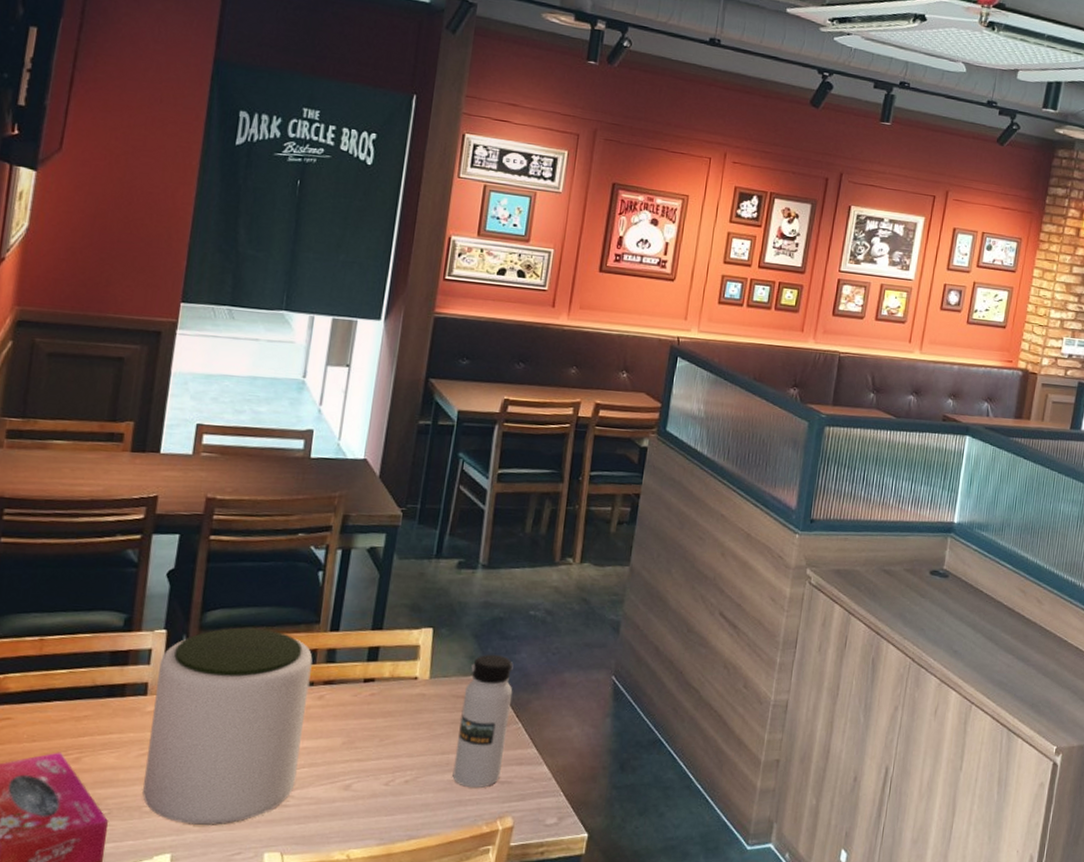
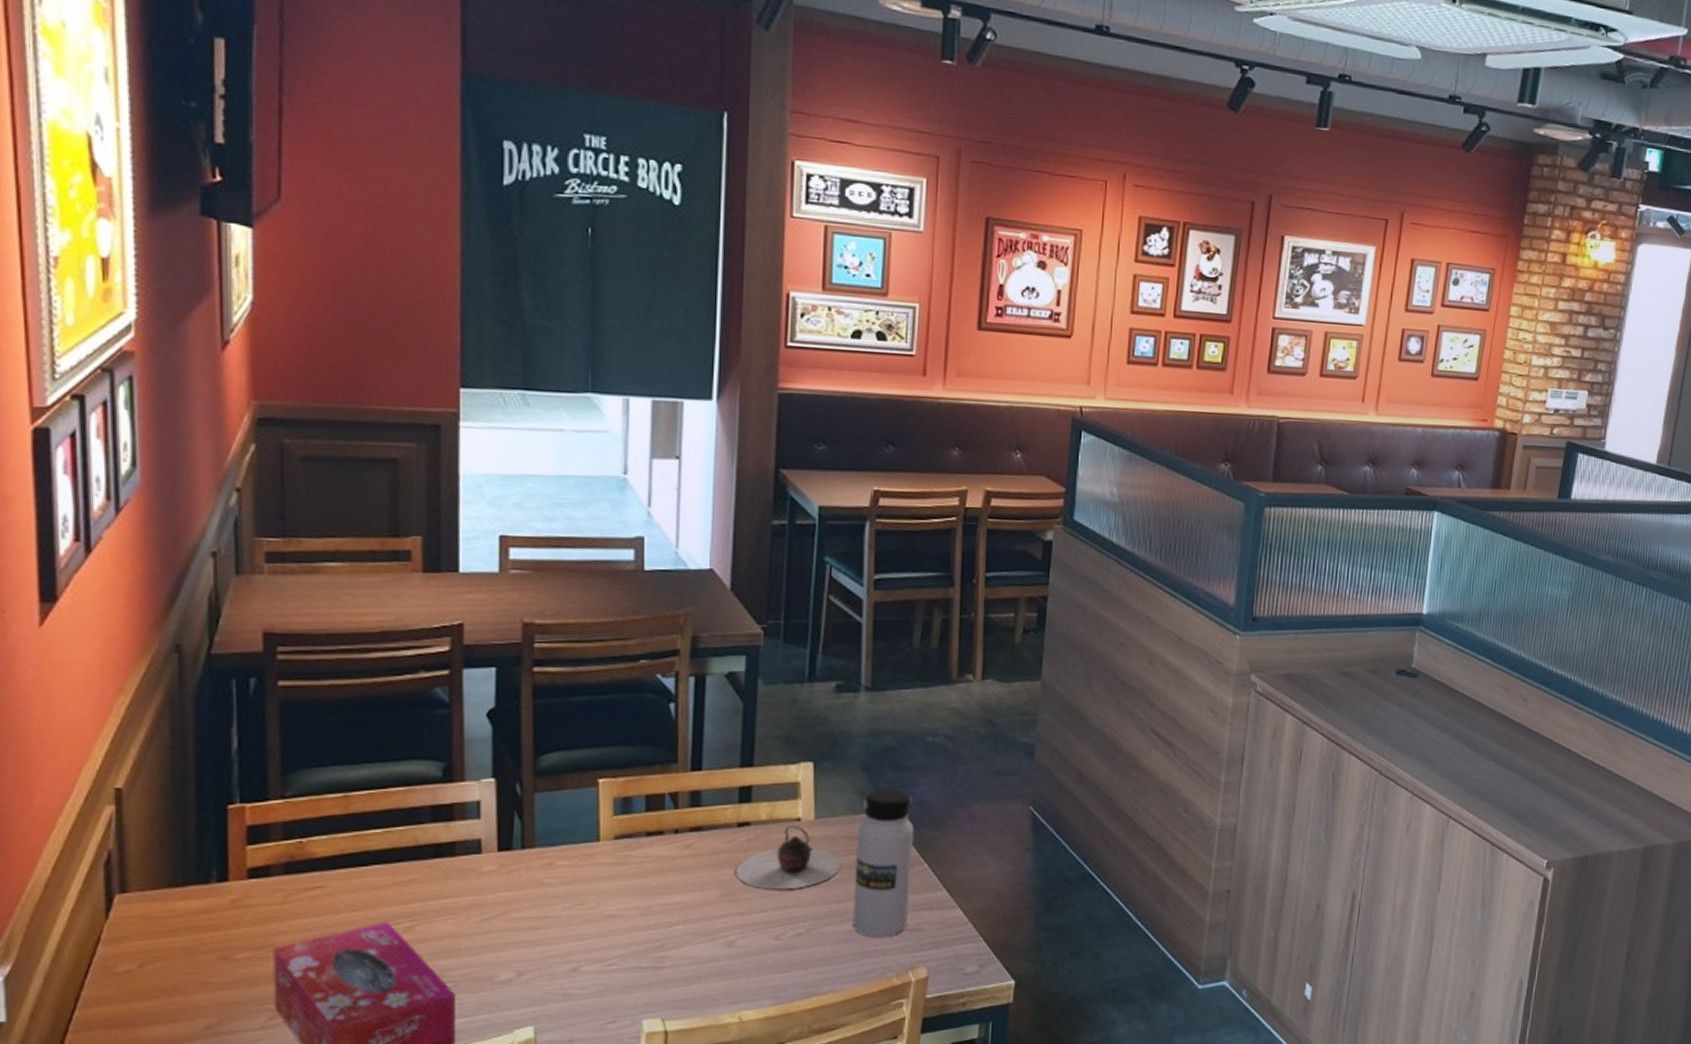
plant pot: present [142,627,313,825] -> none [492,771,674,993]
teapot: none [358,683,447,741] -> present [736,826,840,890]

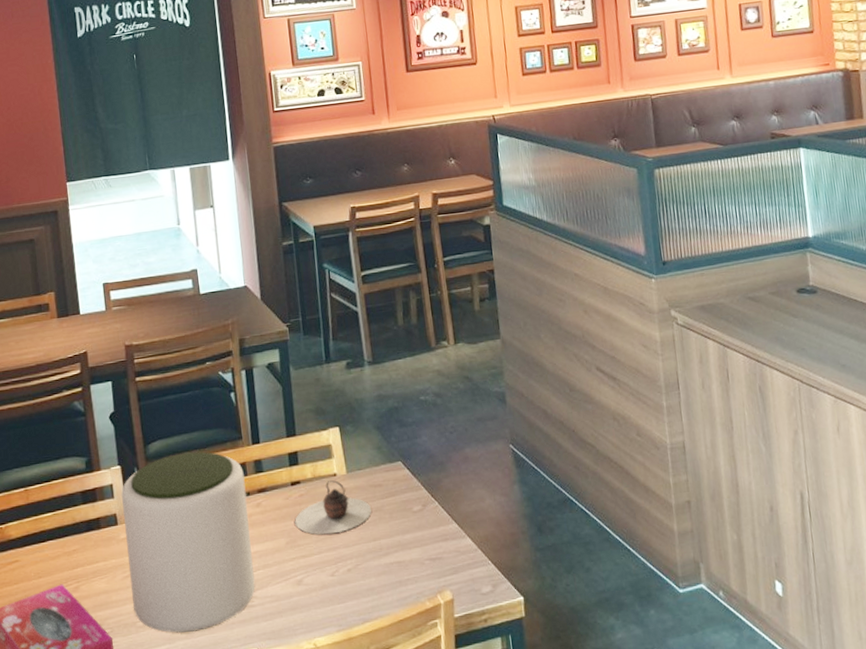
plant pot: none [492,771,674,993] -> present [121,451,255,633]
water bottle: present [852,788,915,937] -> none [379,441,430,568]

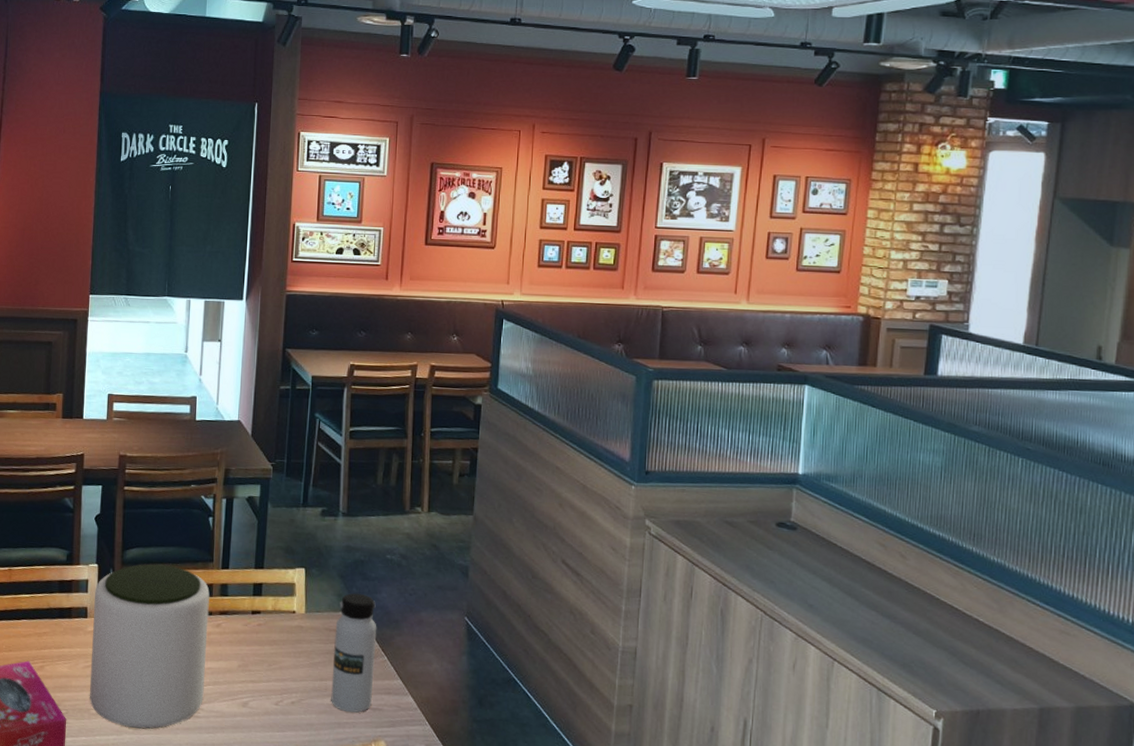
teapot: present [295,480,372,535] -> none [250,616,323,666]
water bottle: none [379,441,430,568] -> present [331,593,377,713]

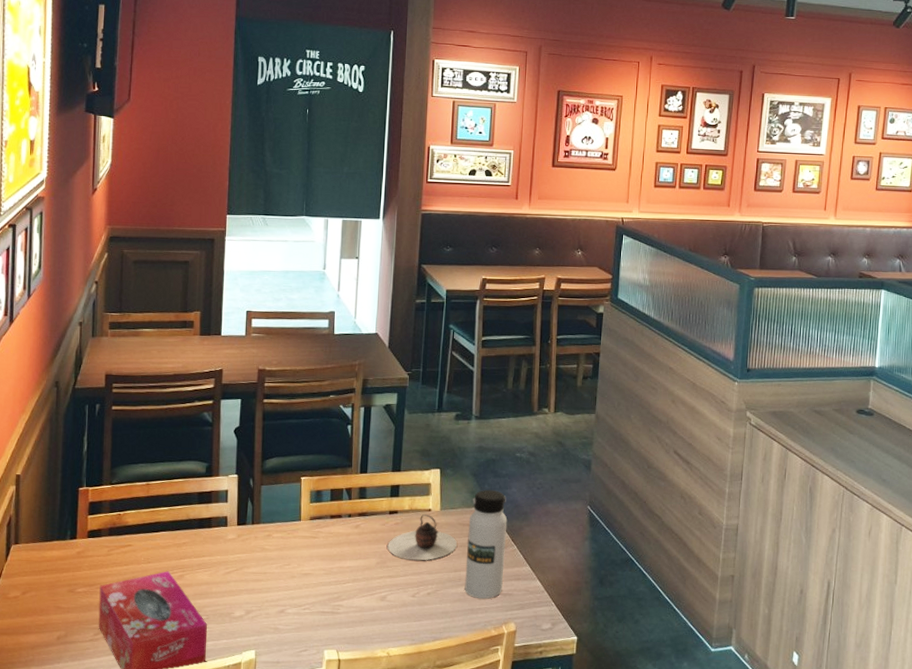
plant pot: present [90,563,210,729] -> none [230,472,349,628]
teapot: none [250,616,323,666] -> present [387,514,457,561]

